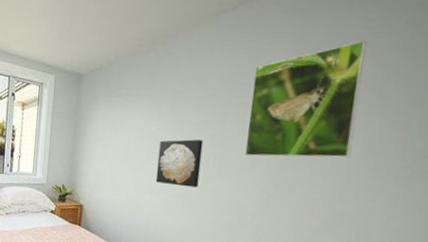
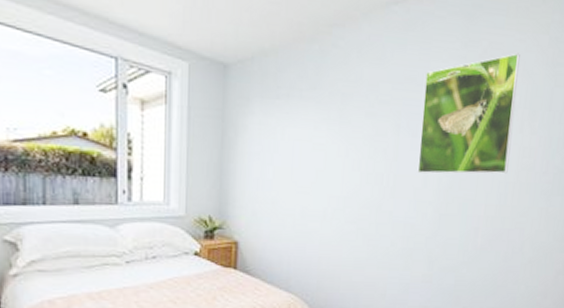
wall art: present [155,139,204,188] -> none [326,154,377,211]

